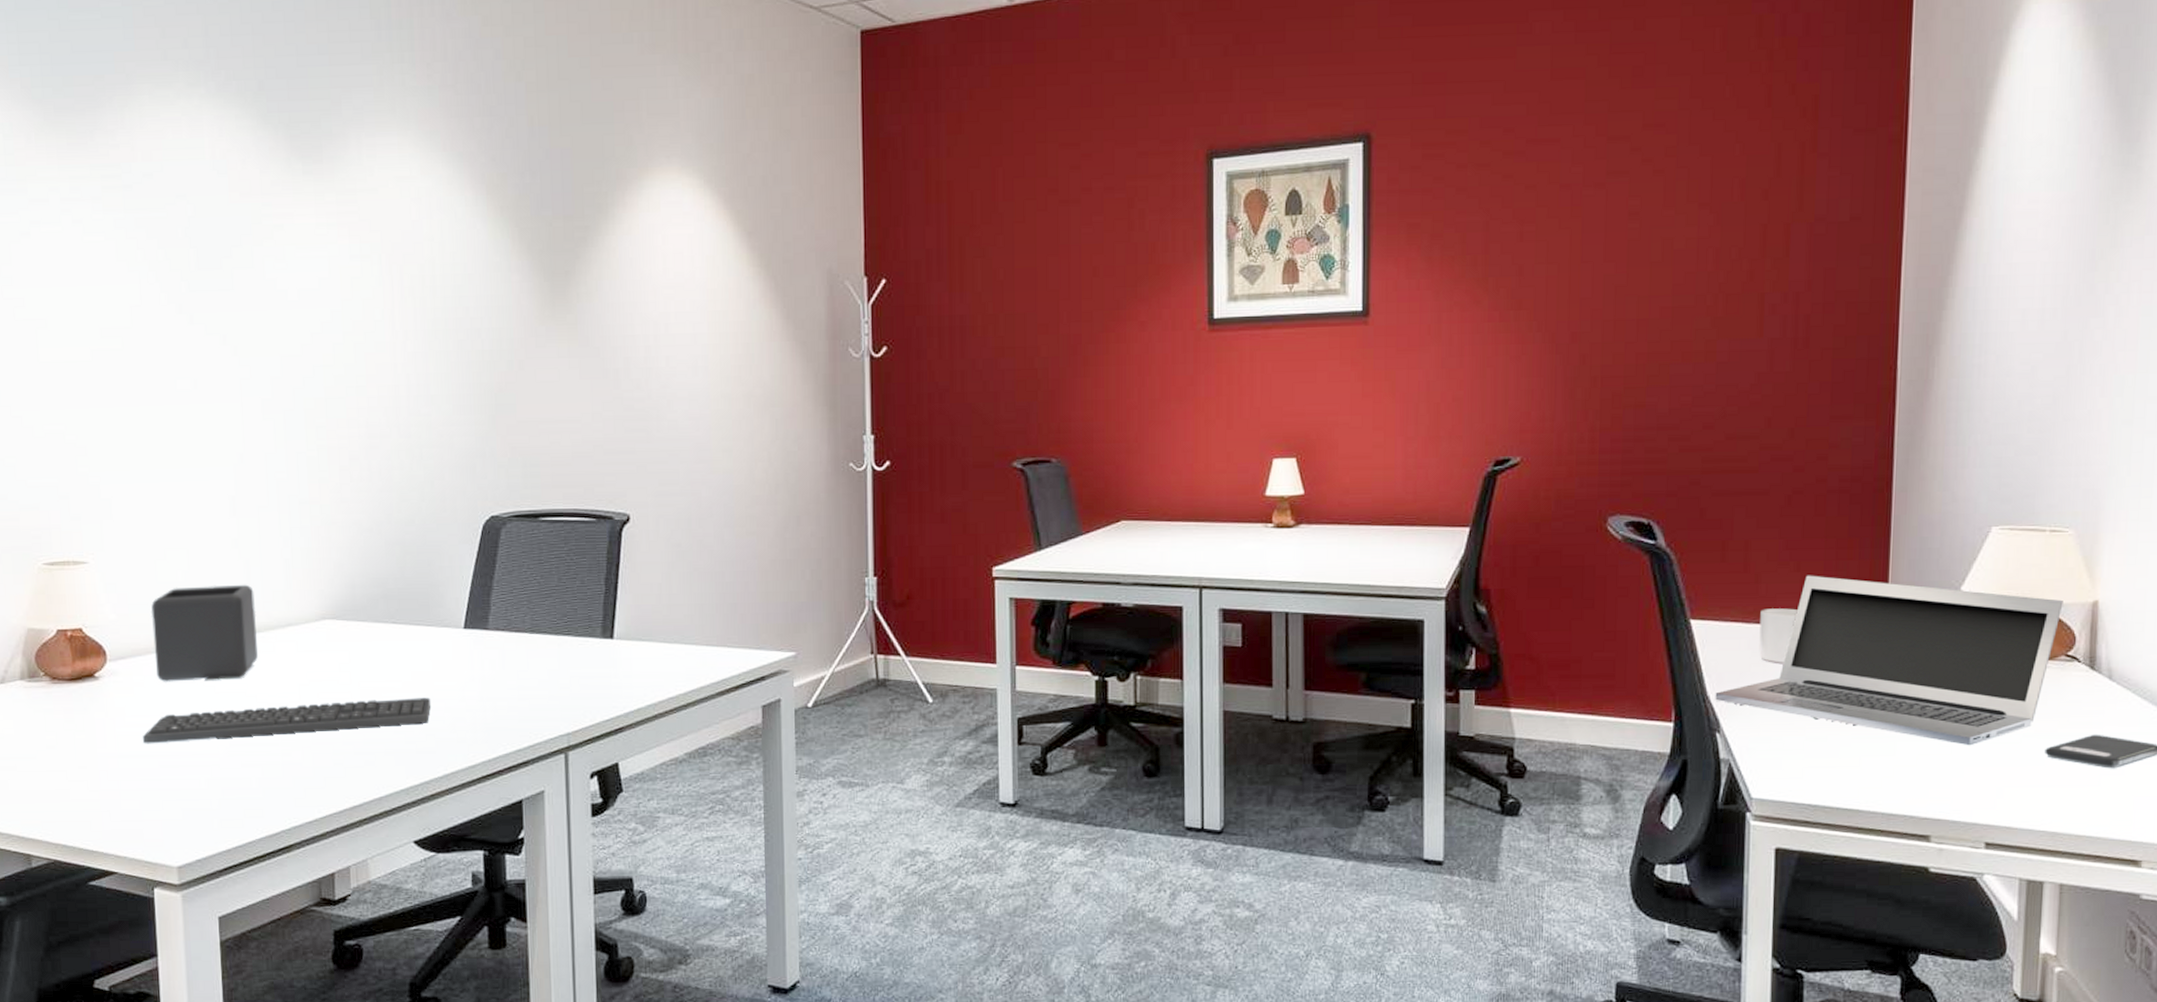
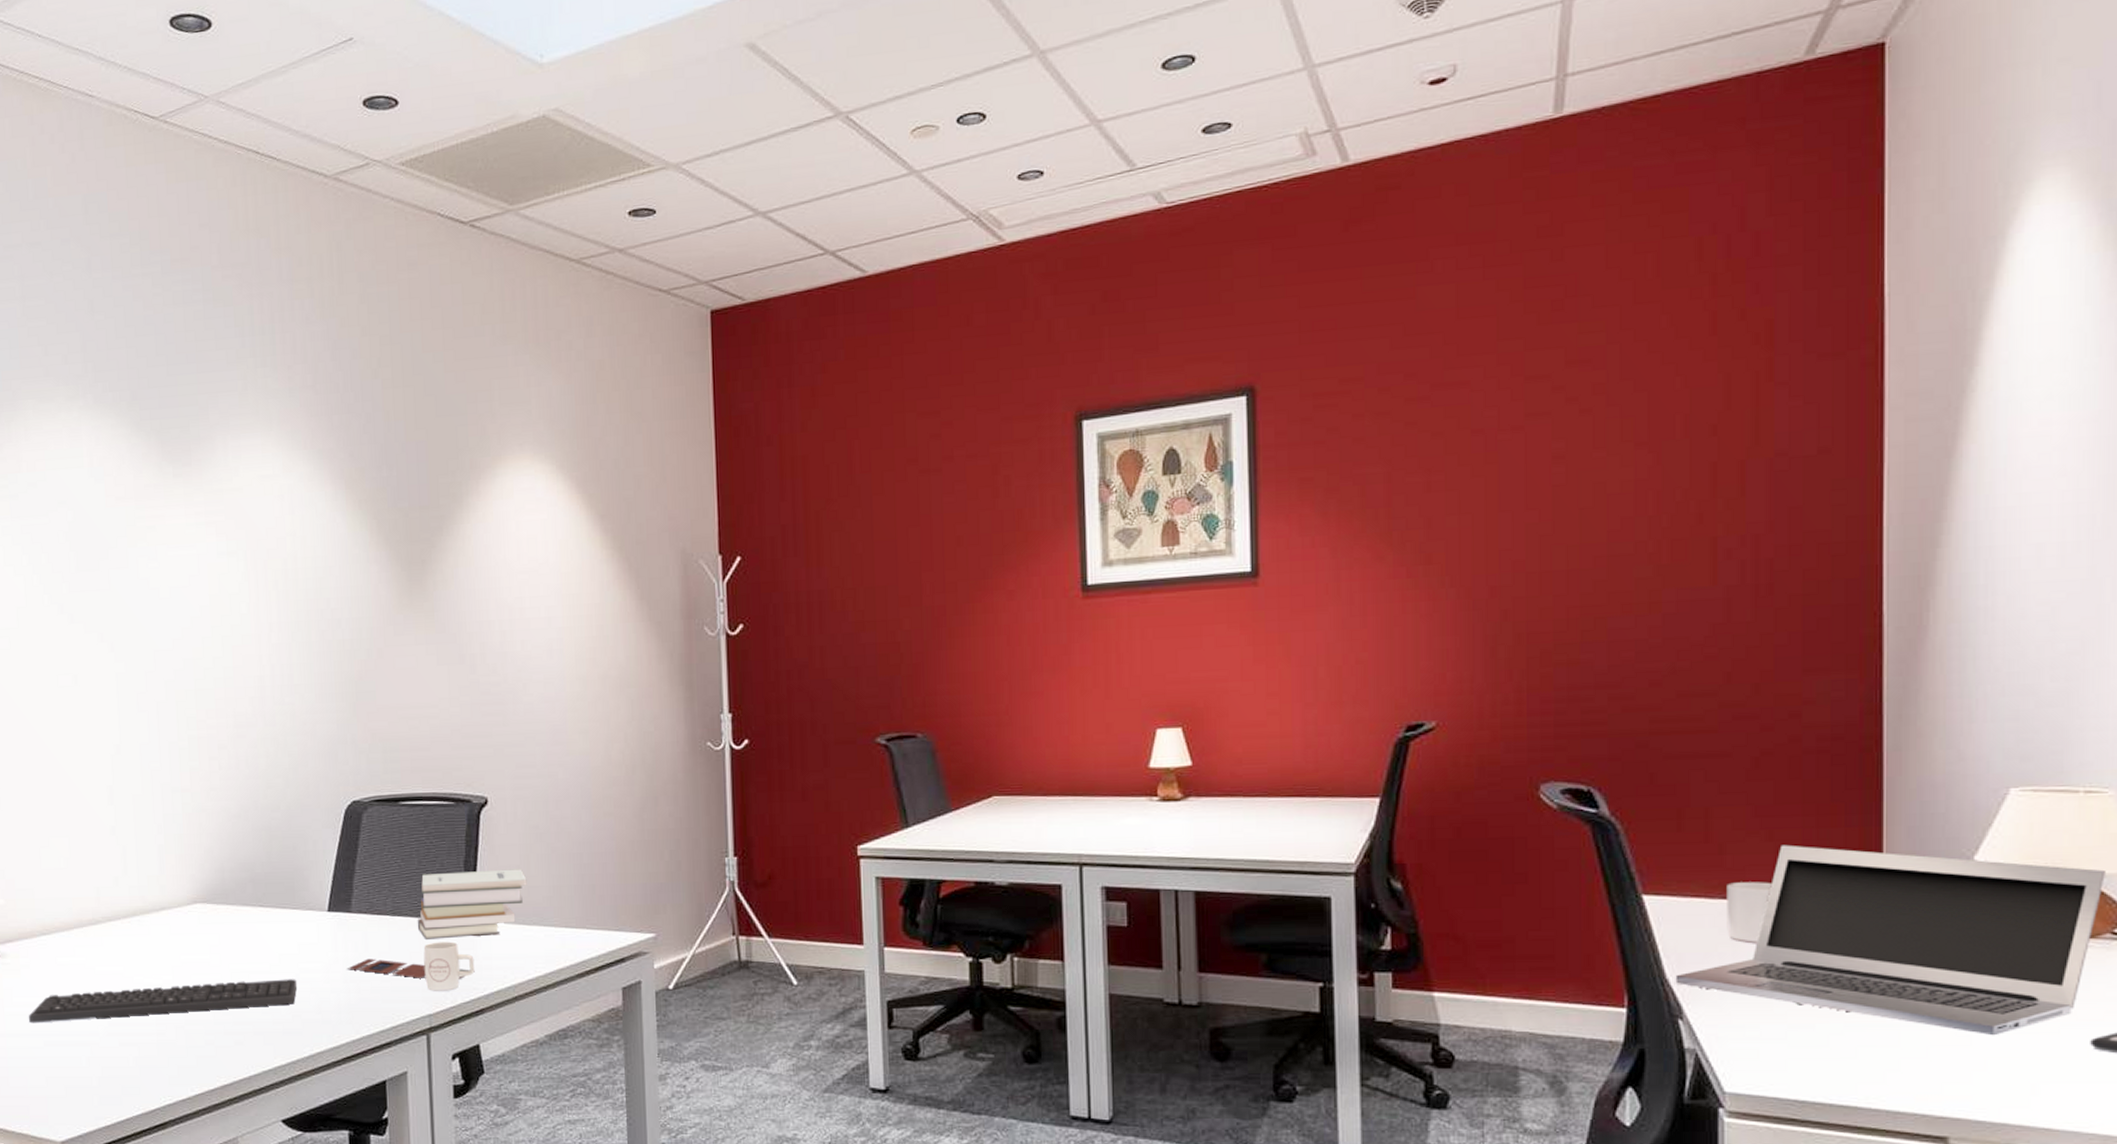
desk organizer: present [150,584,258,682] -> none [35,870,134,964]
papers: none [483,677,615,697] -> present [347,958,475,979]
books: none [556,587,669,659] -> present [417,869,527,941]
mug: none [562,659,615,711] -> present [423,941,475,992]

